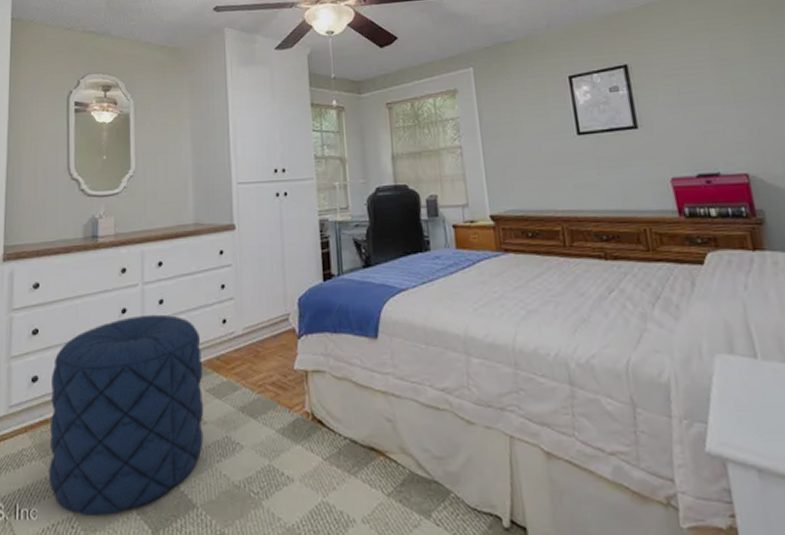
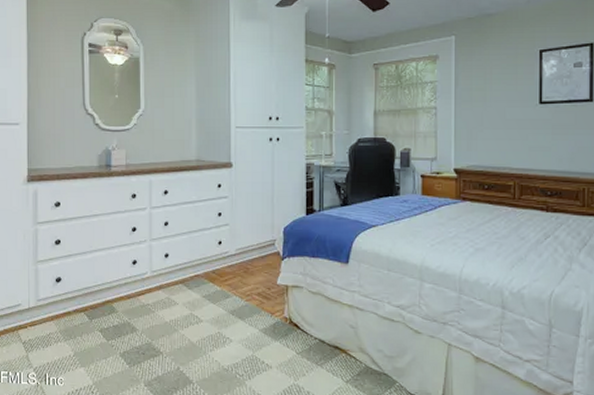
pouf: present [48,314,204,516] -> none [72,233,201,386]

